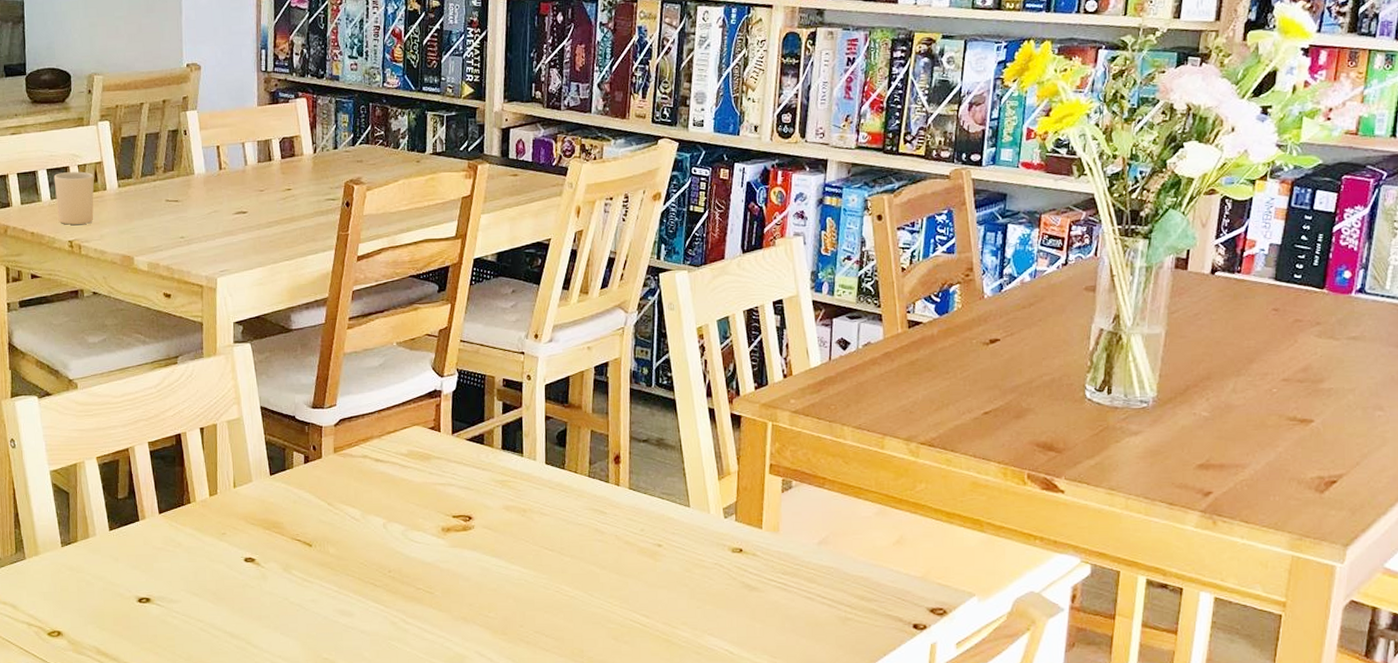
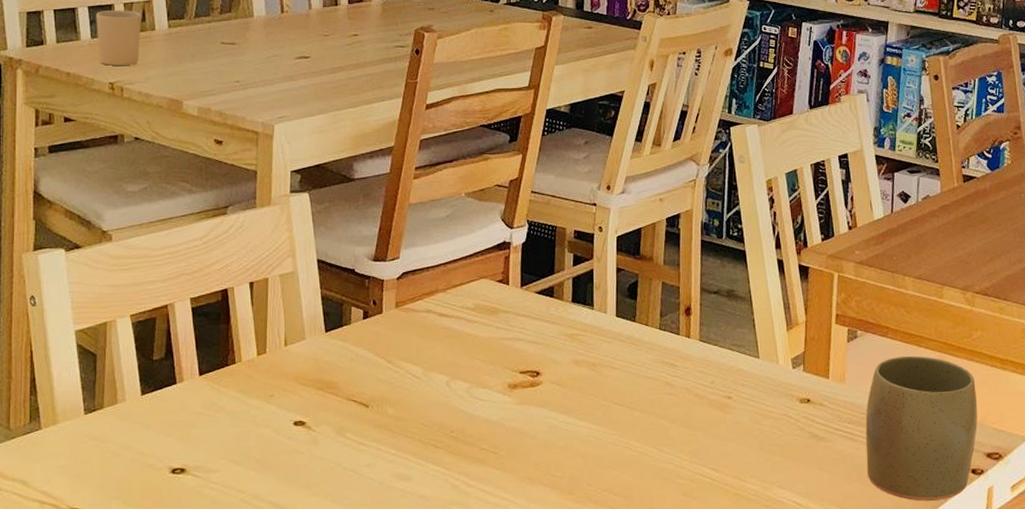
mug: none [800,508,921,654] -> present [865,356,978,501]

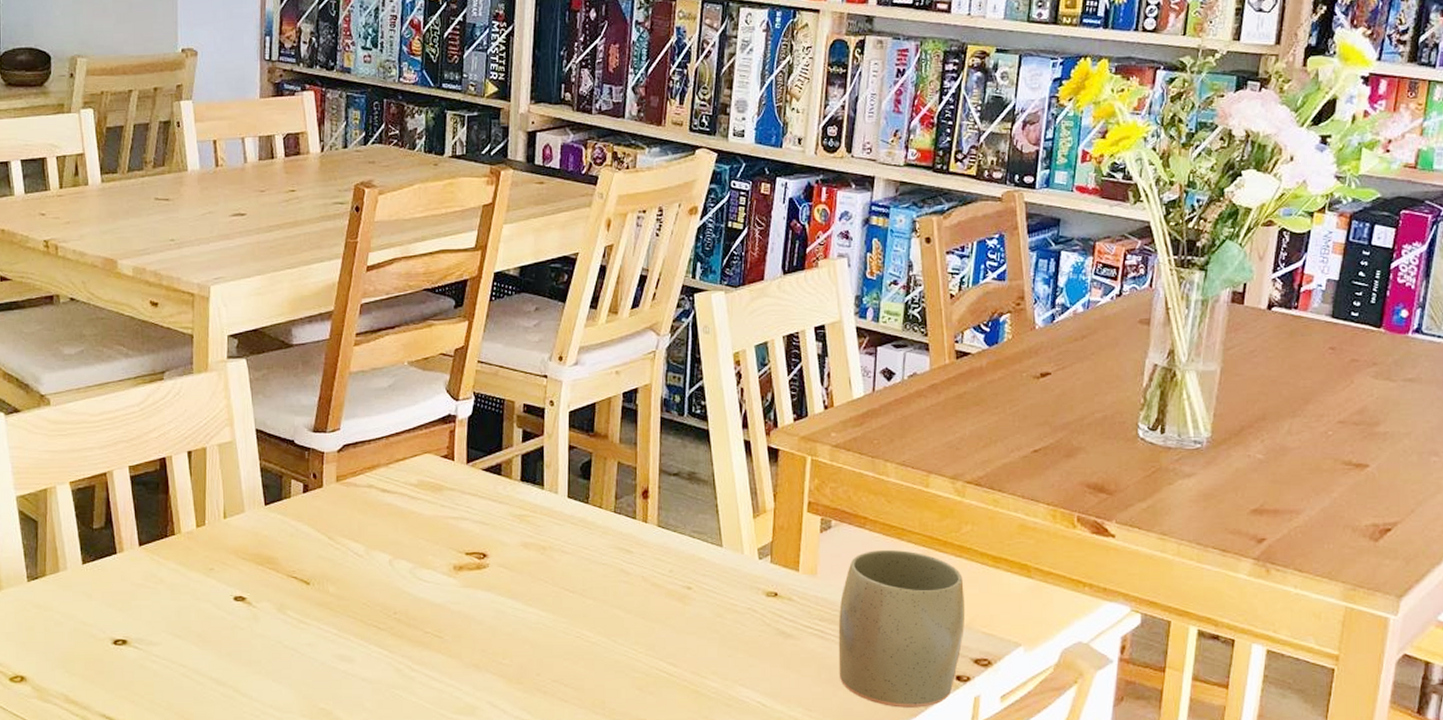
mug: present [96,10,142,66] -> none [28,163,75,222]

